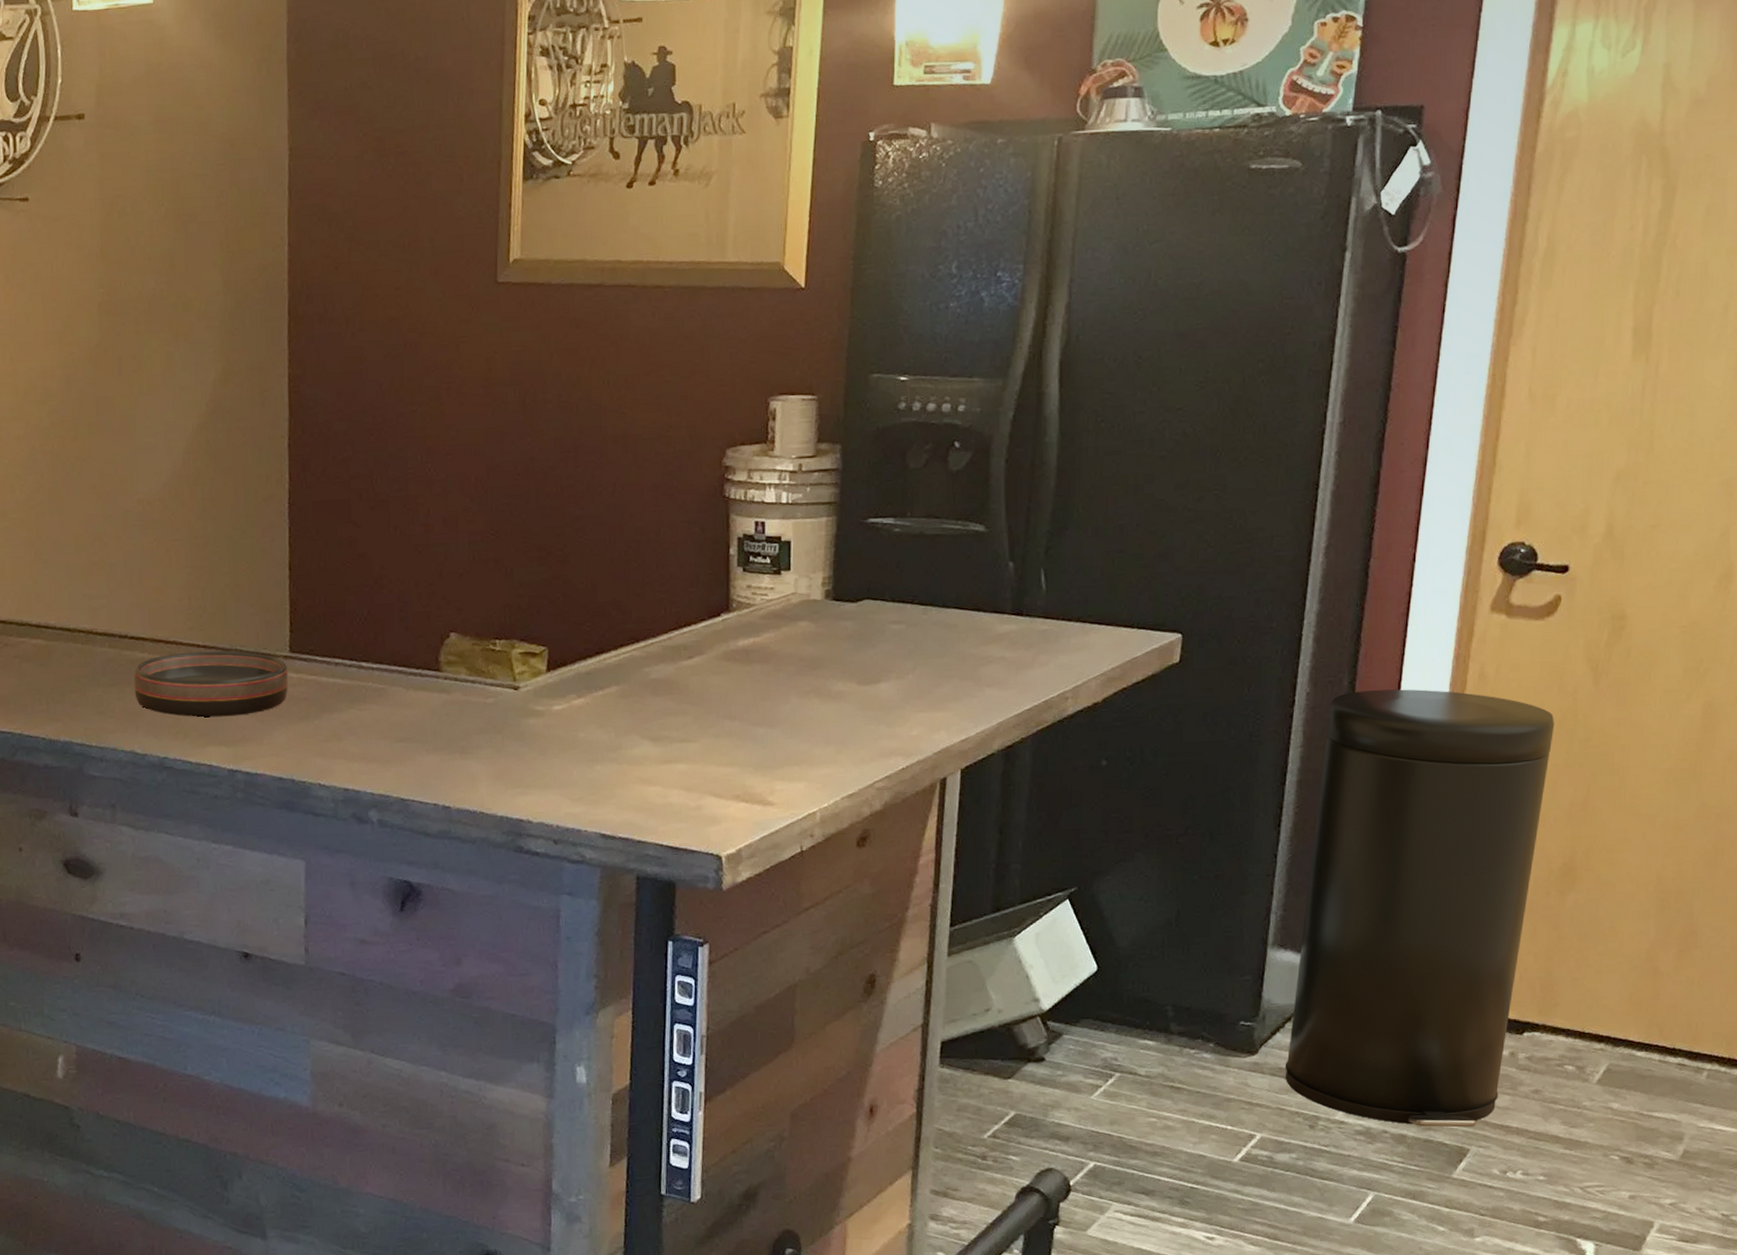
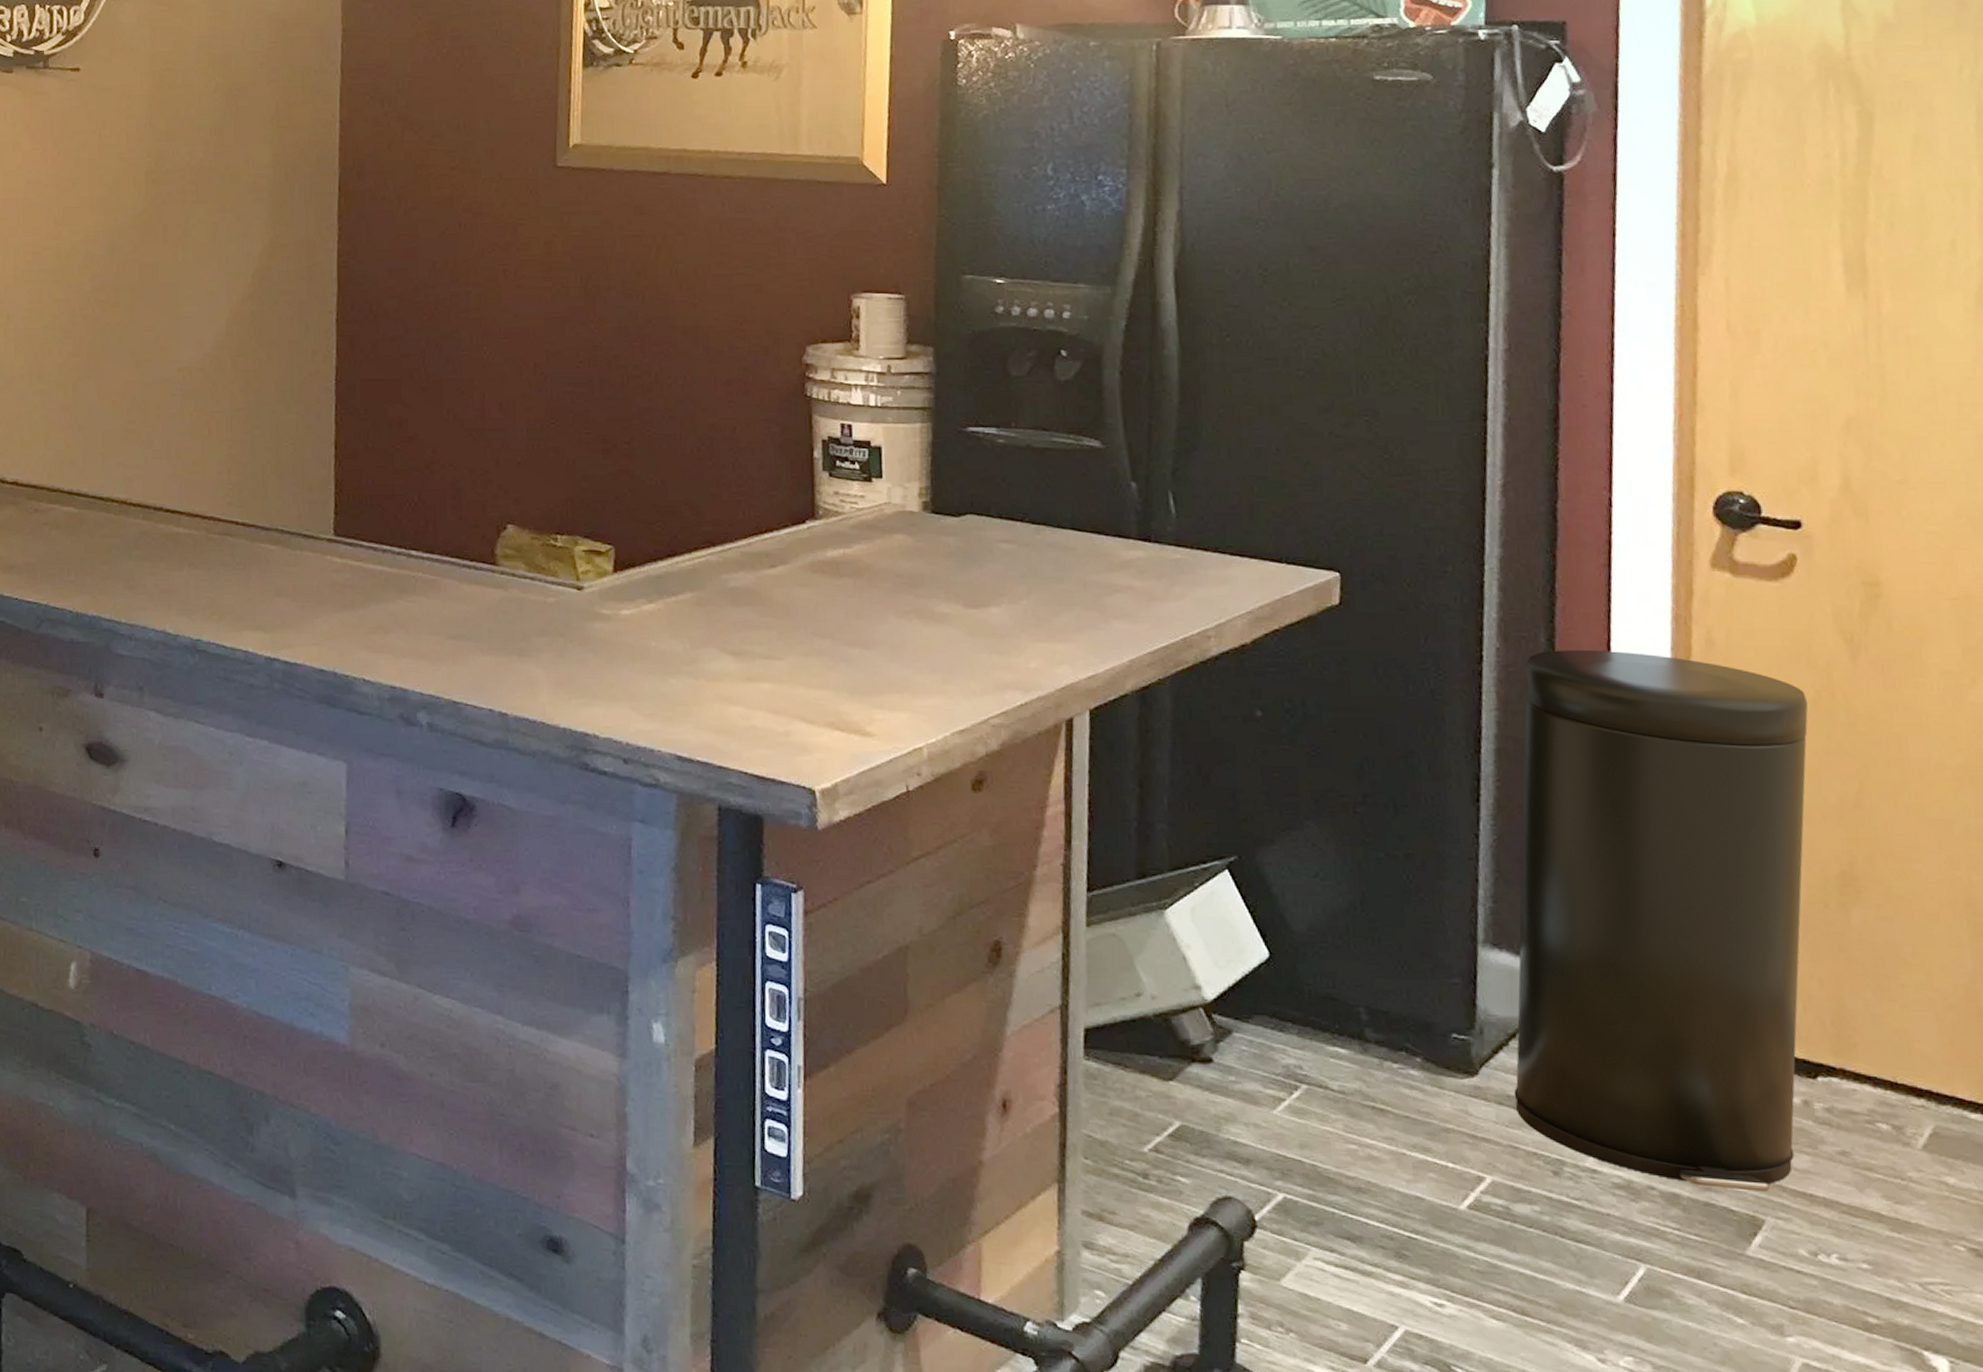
ashtray: present [134,651,289,718] -> none [168,529,332,600]

